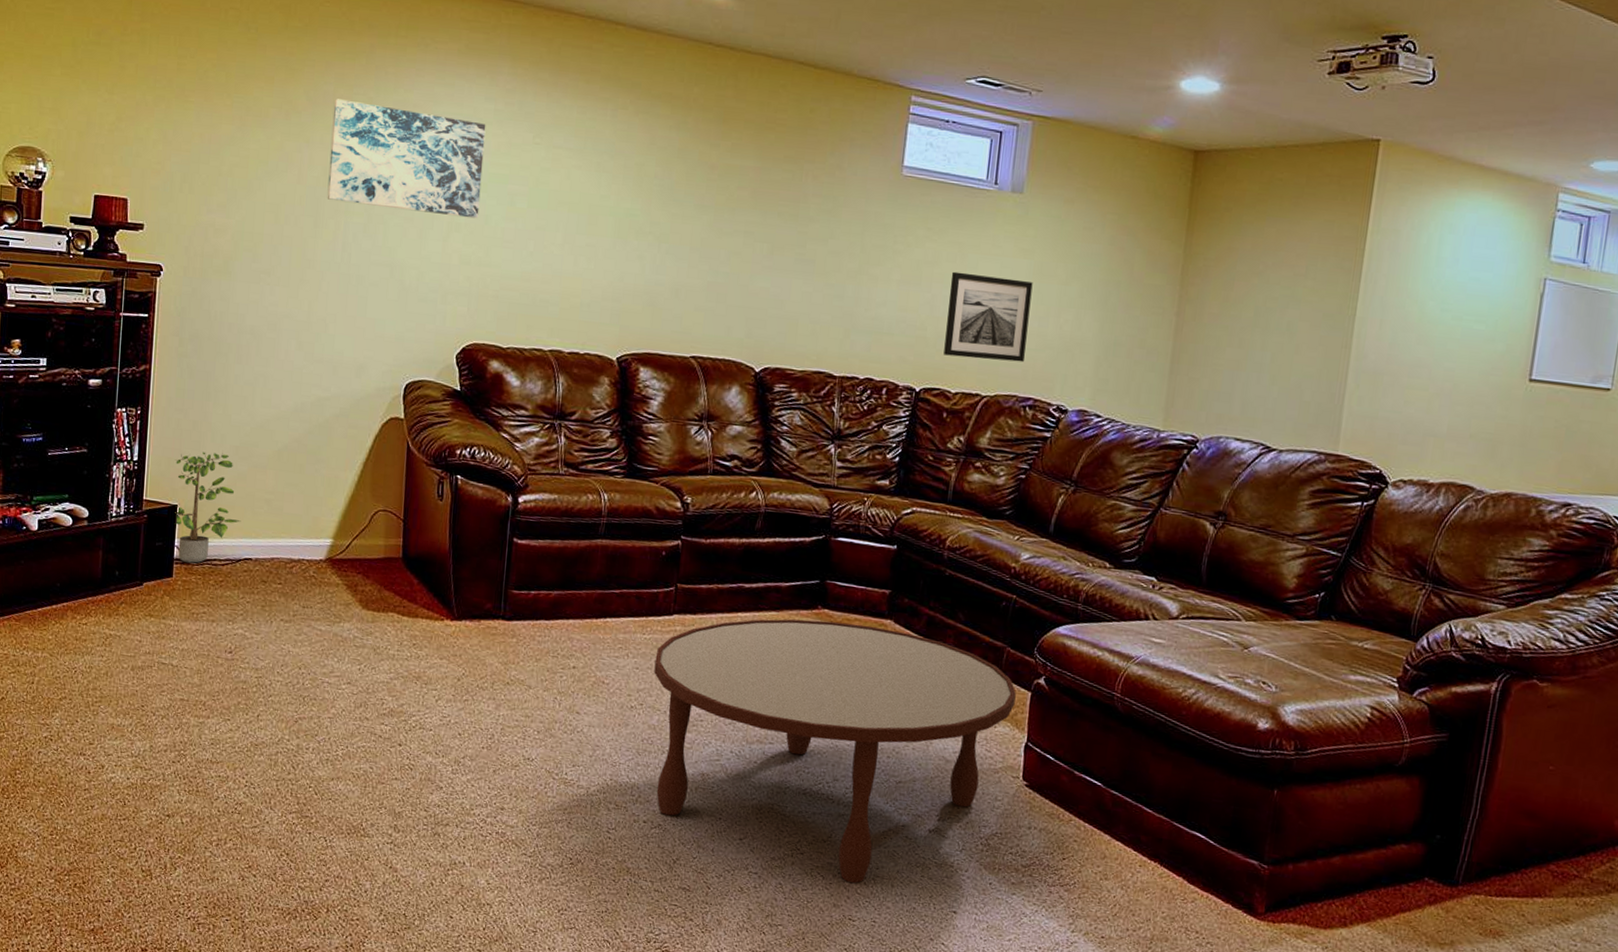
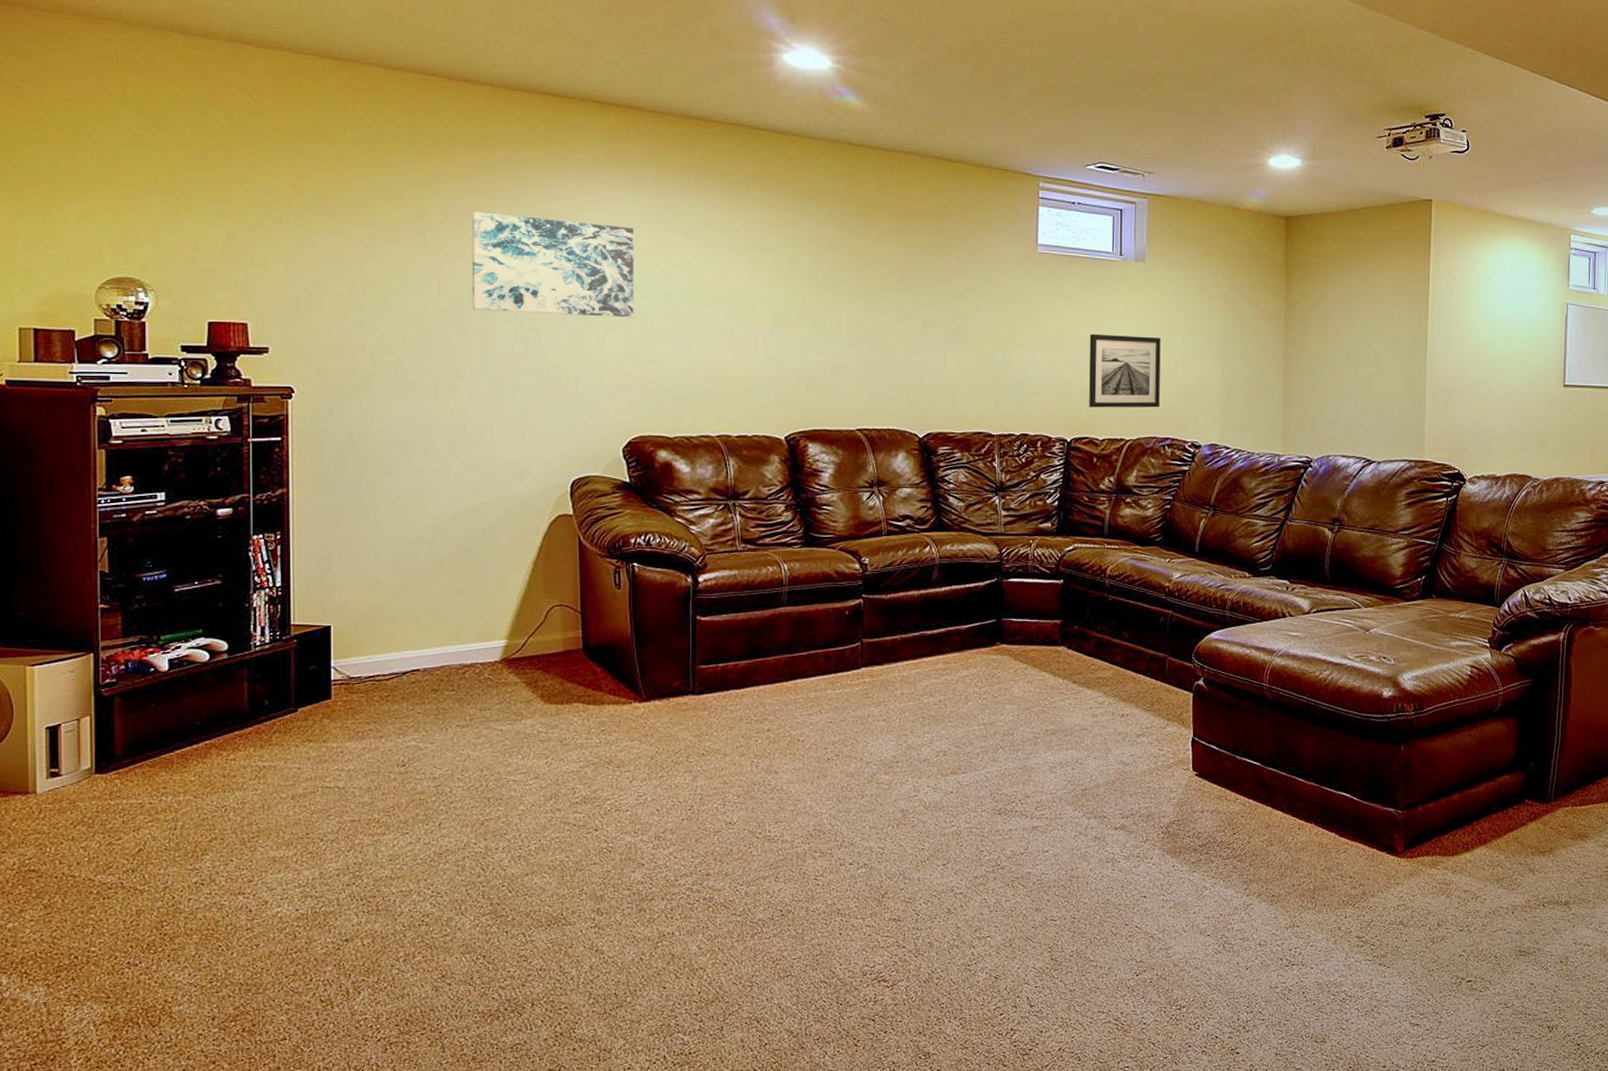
potted plant: present [175,451,241,563] -> none [325,567,405,682]
coffee table: present [654,619,1016,884] -> none [847,654,1180,887]

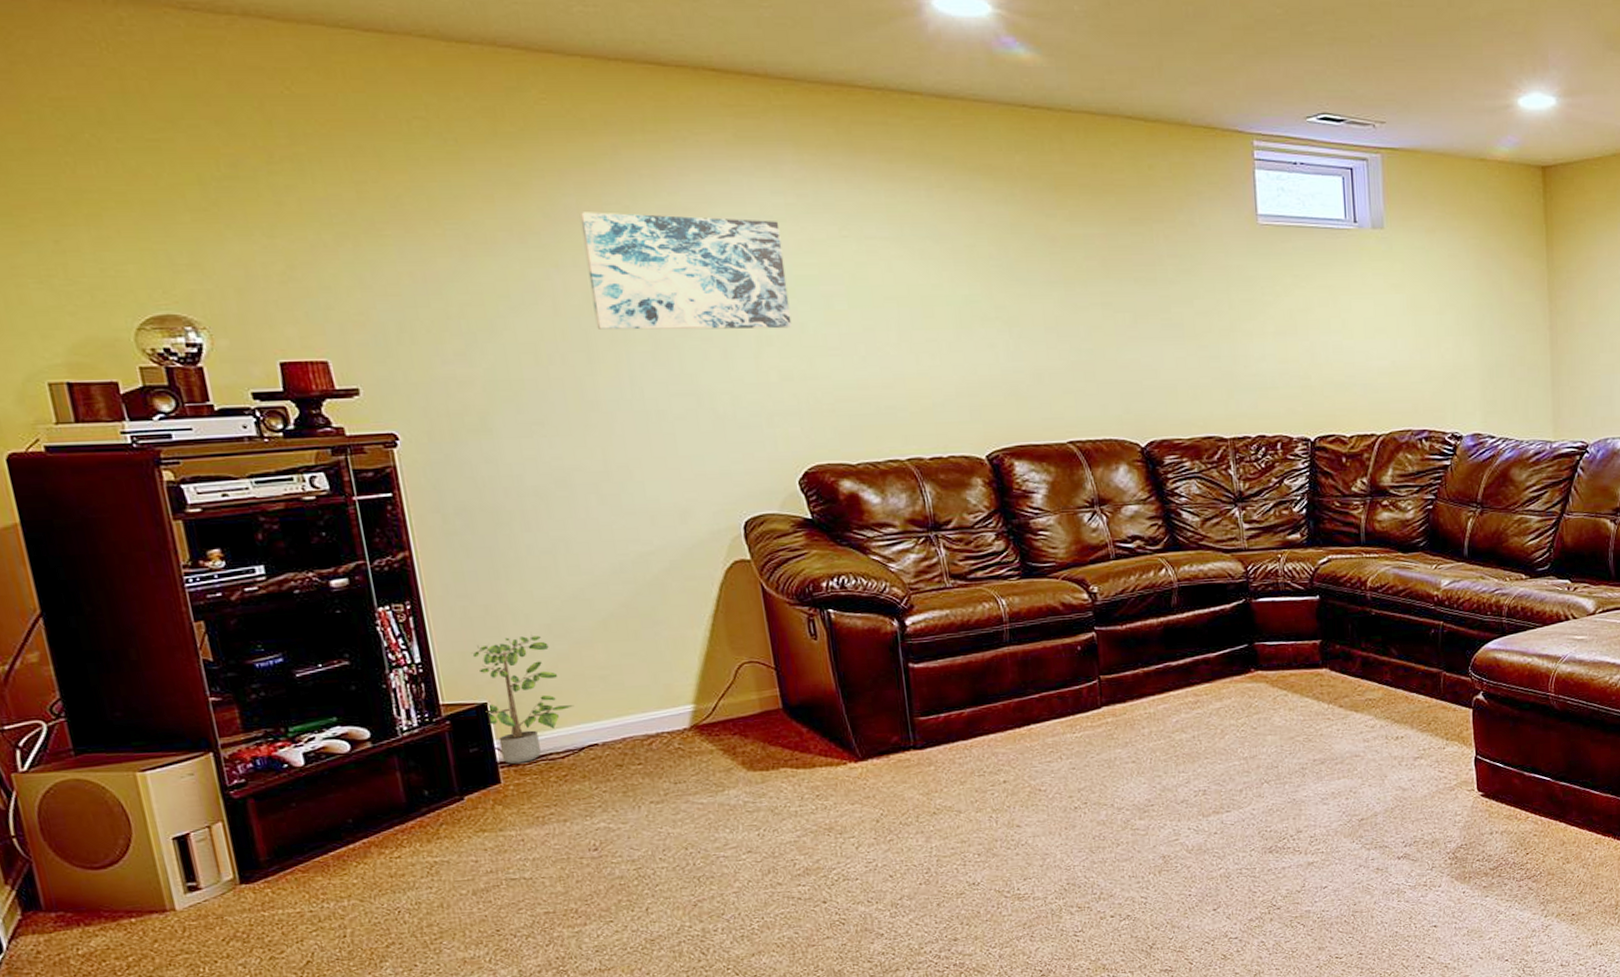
potted plant: none [325,567,405,682] -> present [472,633,574,764]
wall art: present [1089,333,1161,408] -> none [1326,315,1412,401]

